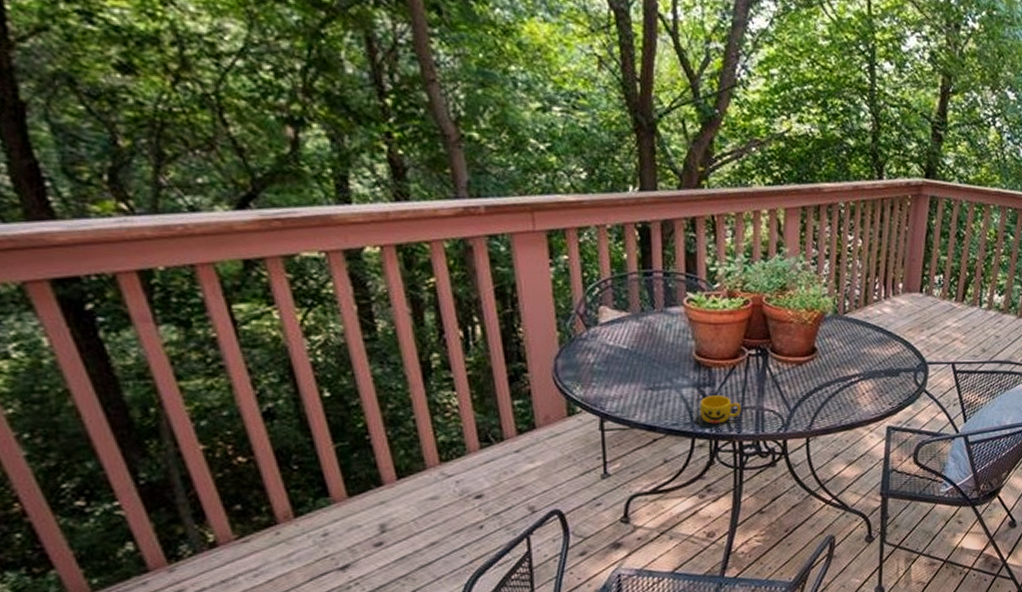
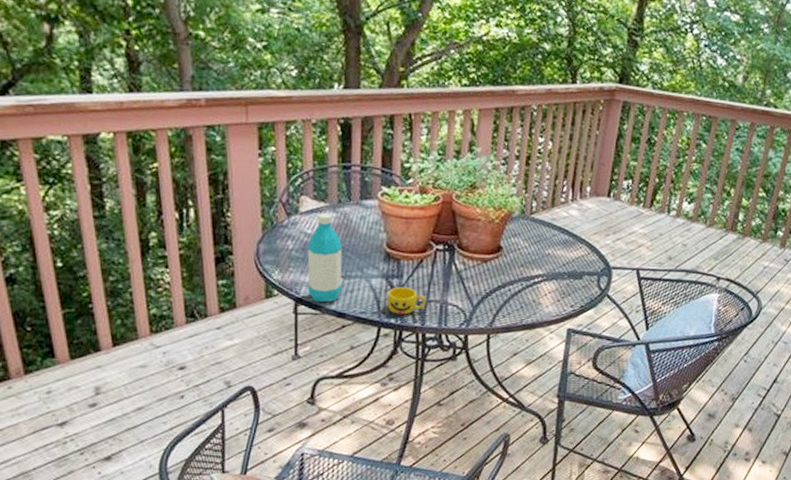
water bottle: none [609,323,651,417] -> present [306,213,343,303]

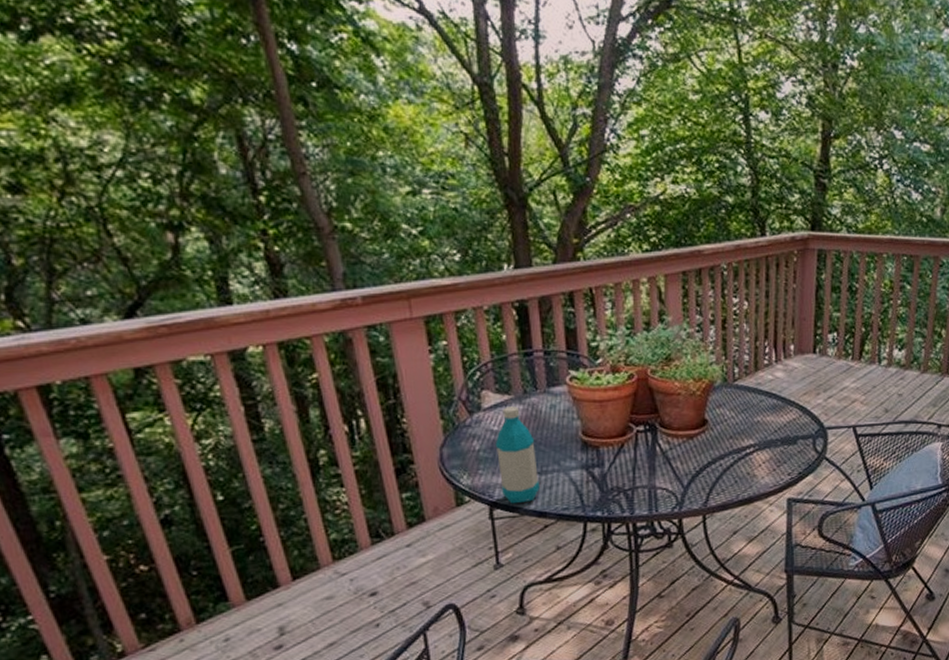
cup: present [387,287,426,315] -> none [590,476,633,506]

